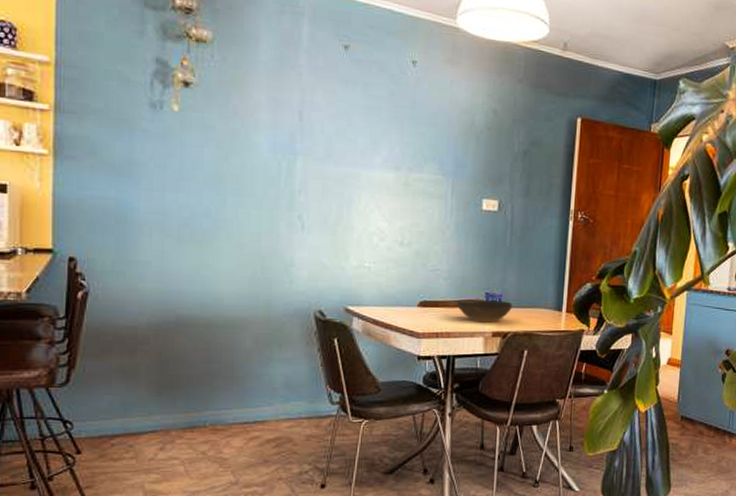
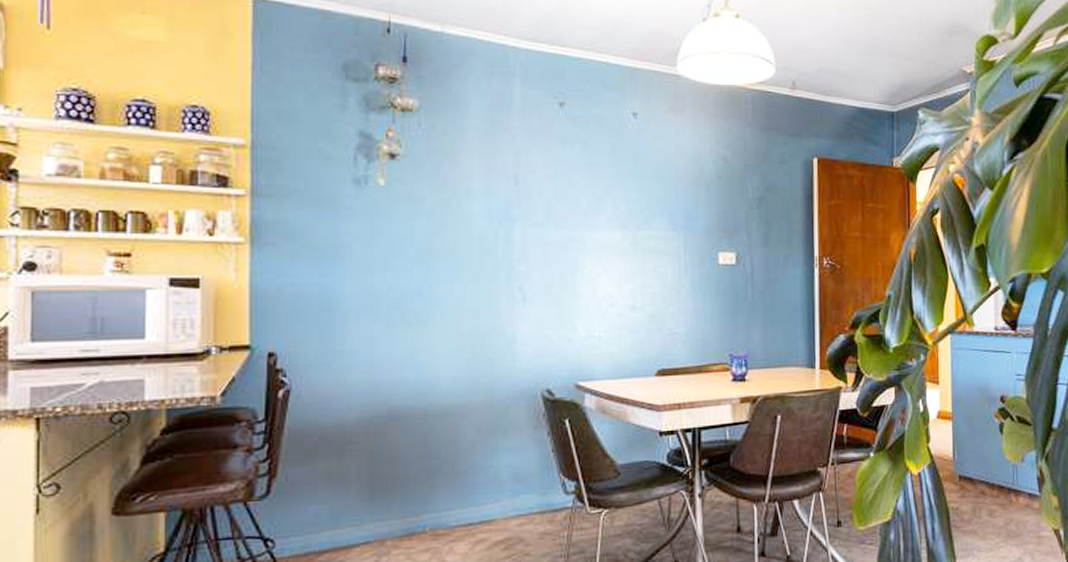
bowl: present [456,299,512,323] -> none [698,362,760,388]

